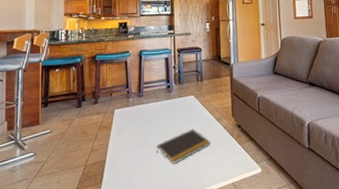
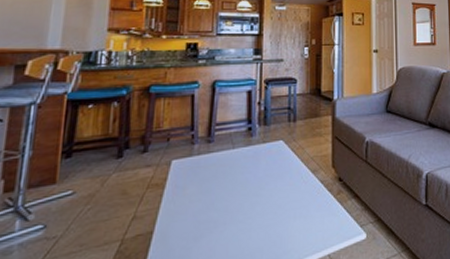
notepad: present [157,129,211,164] -> none [228,184,303,232]

